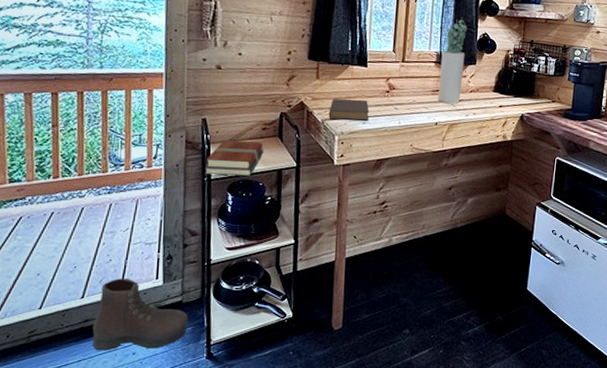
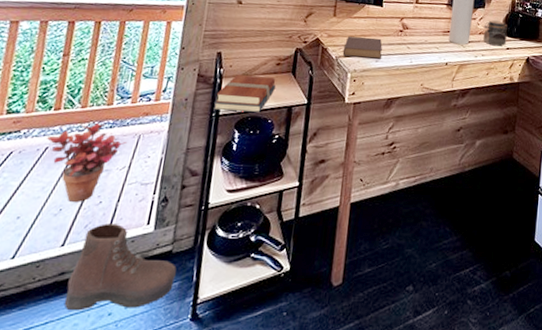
potted plant: none [51,190,127,260] -> present [47,123,128,202]
jar: none [475,77,501,104] -> present [483,20,508,46]

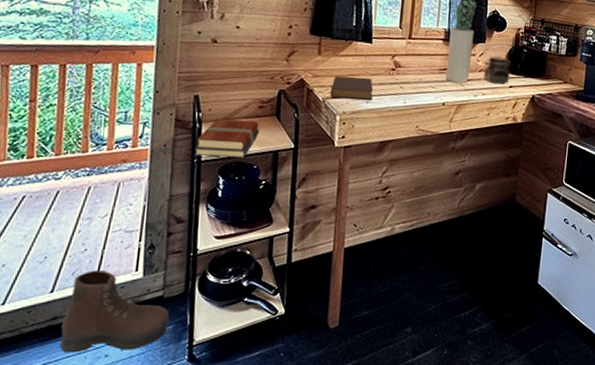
potted plant: present [47,123,128,202] -> none [23,171,108,250]

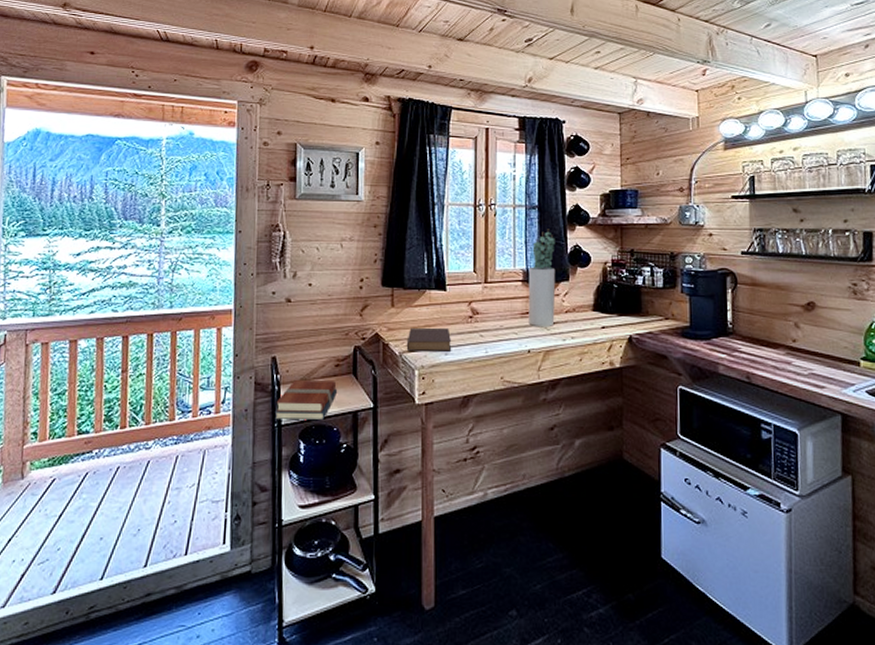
boot: present [59,270,169,353] -> none [153,543,258,633]
jar: present [484,56,511,84] -> none [570,295,602,326]

